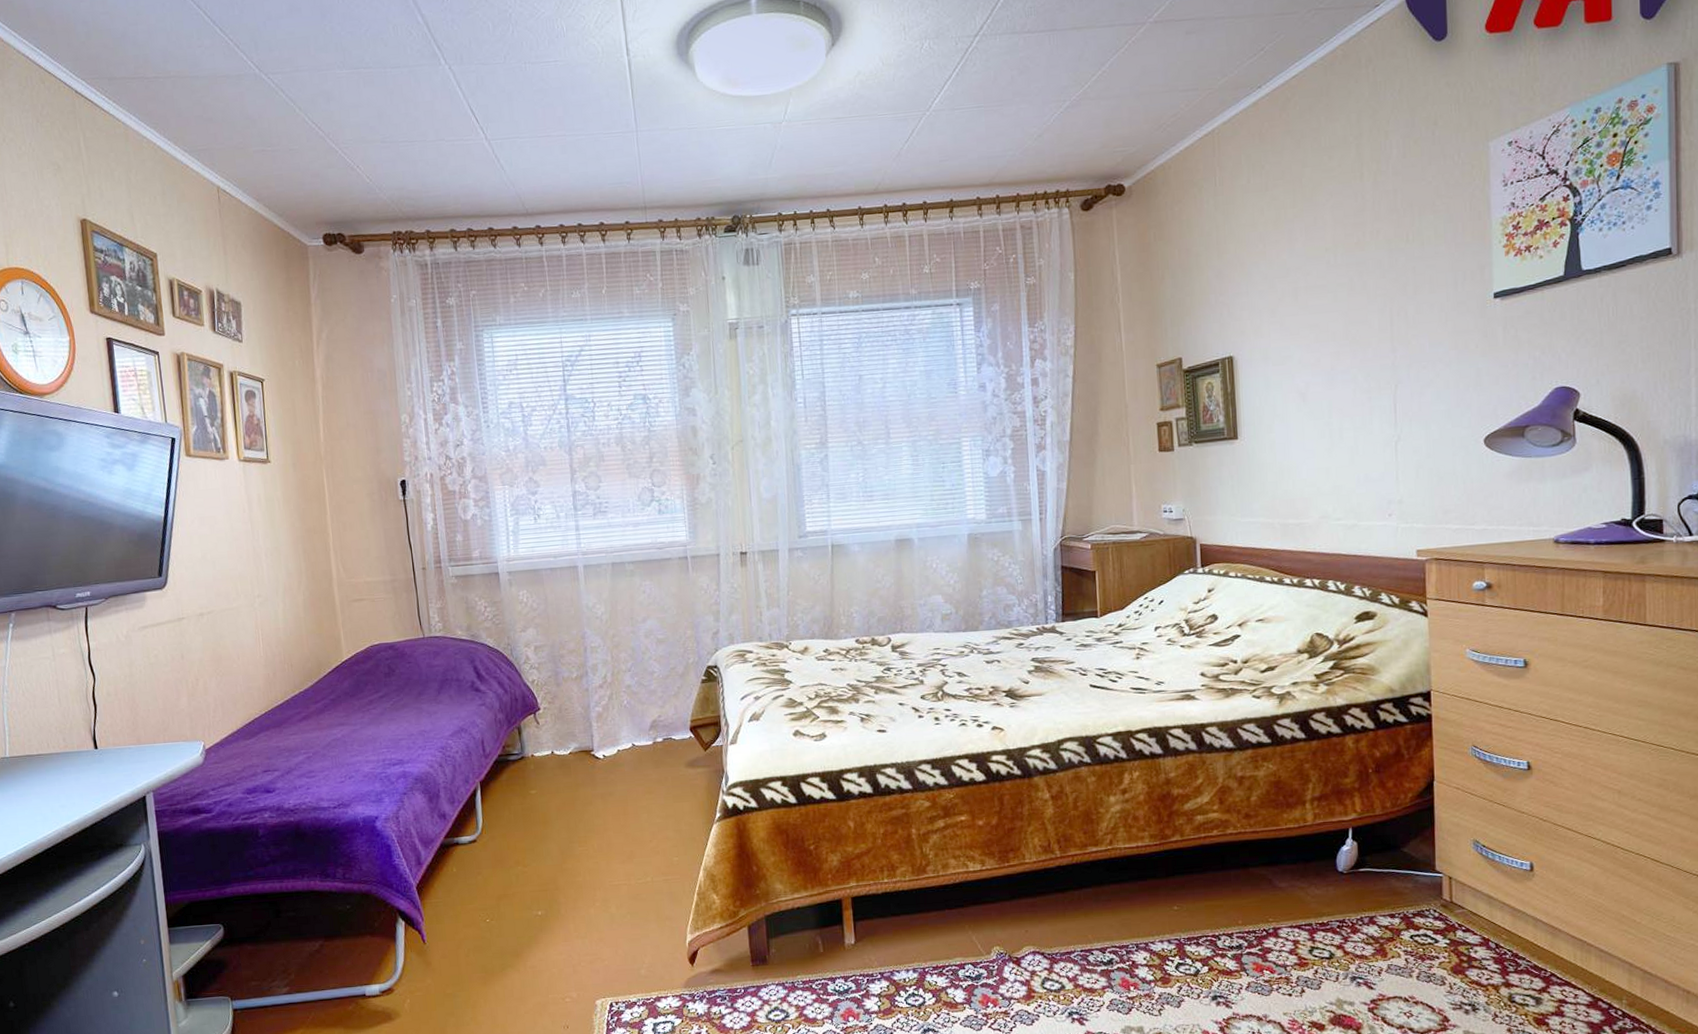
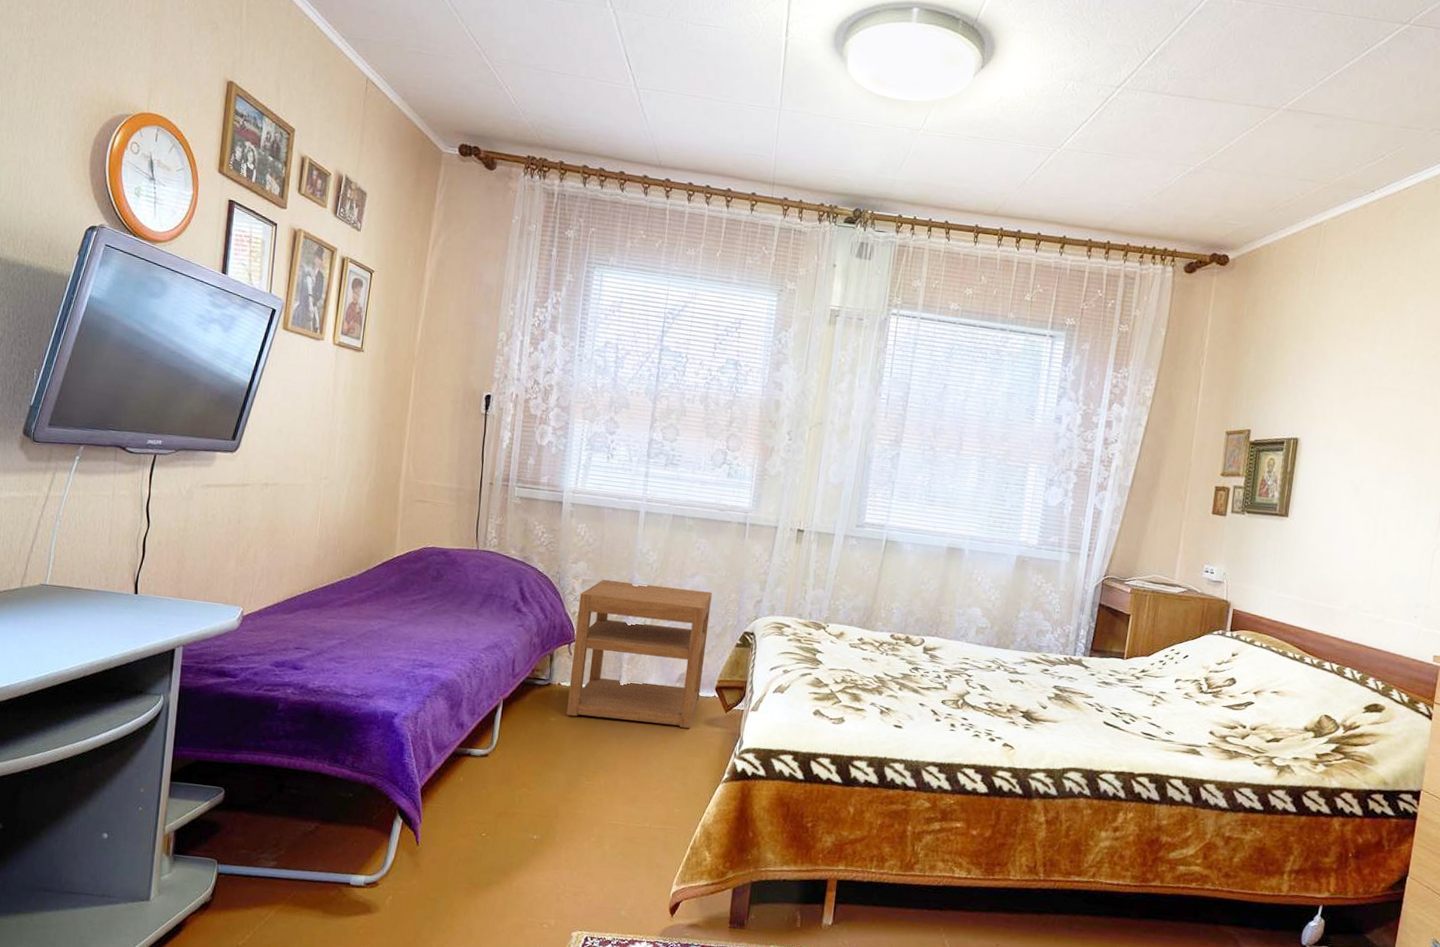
nightstand: none [535,633,676,786] -> present [566,579,712,729]

